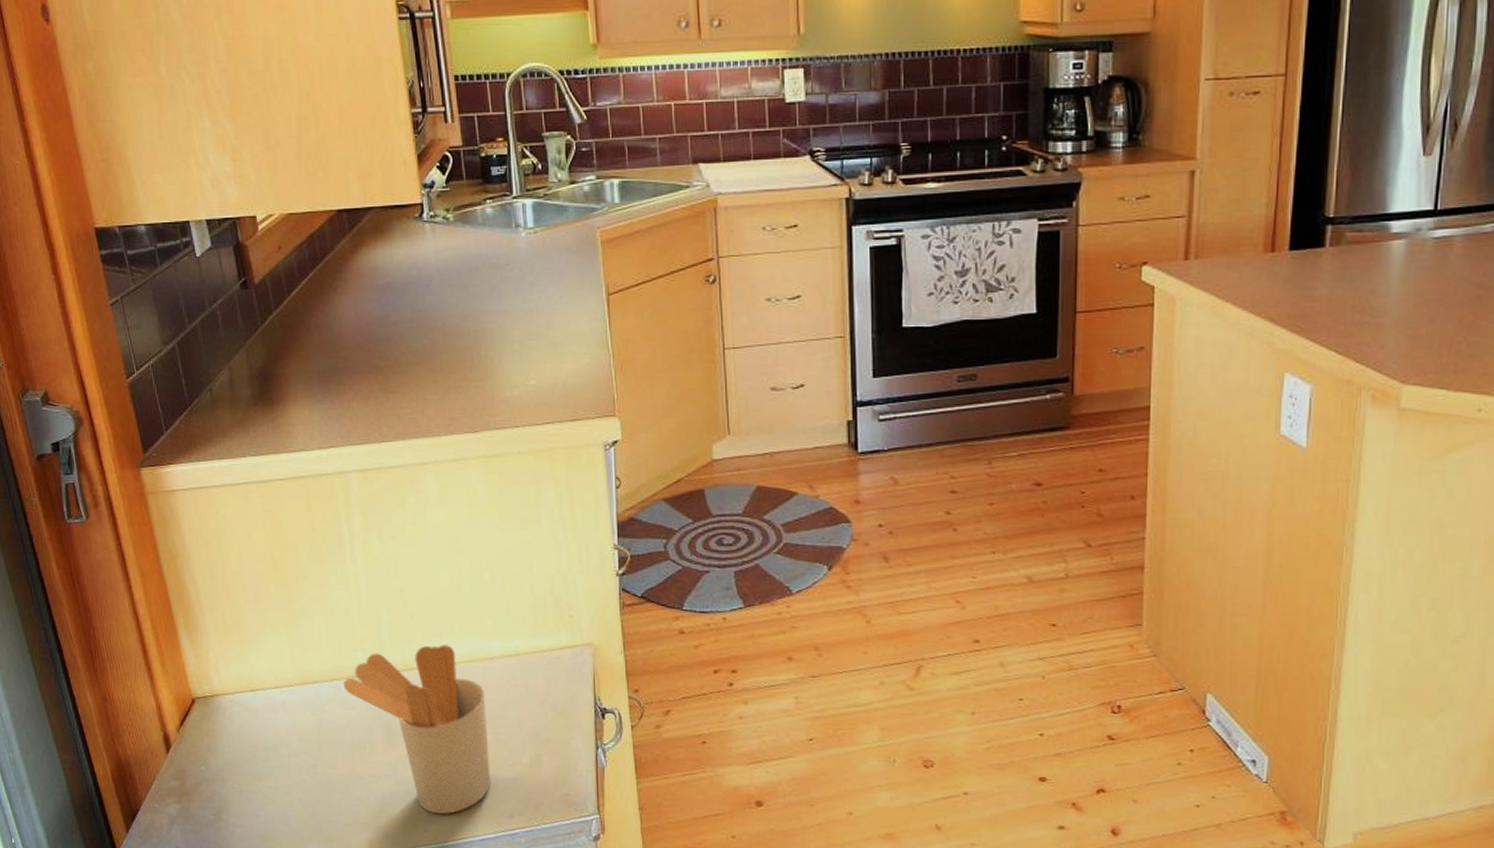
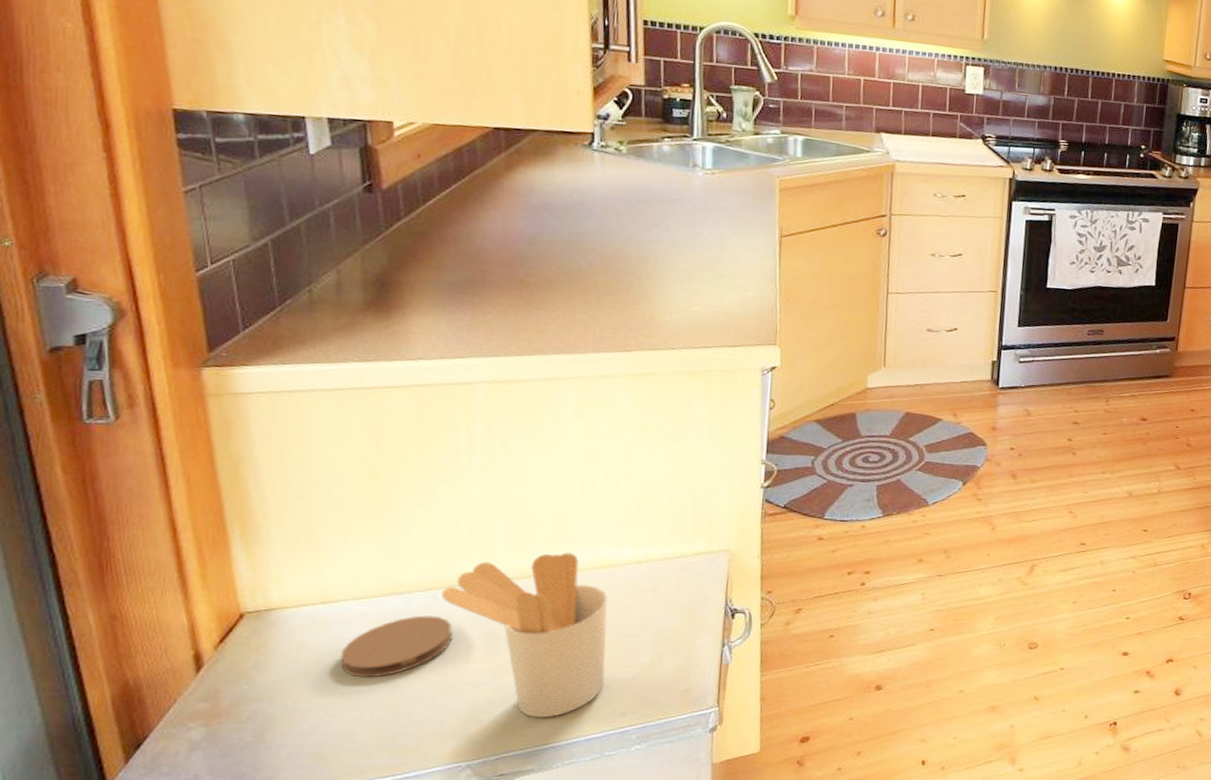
coaster: none [270,705,357,765] -> present [340,615,453,678]

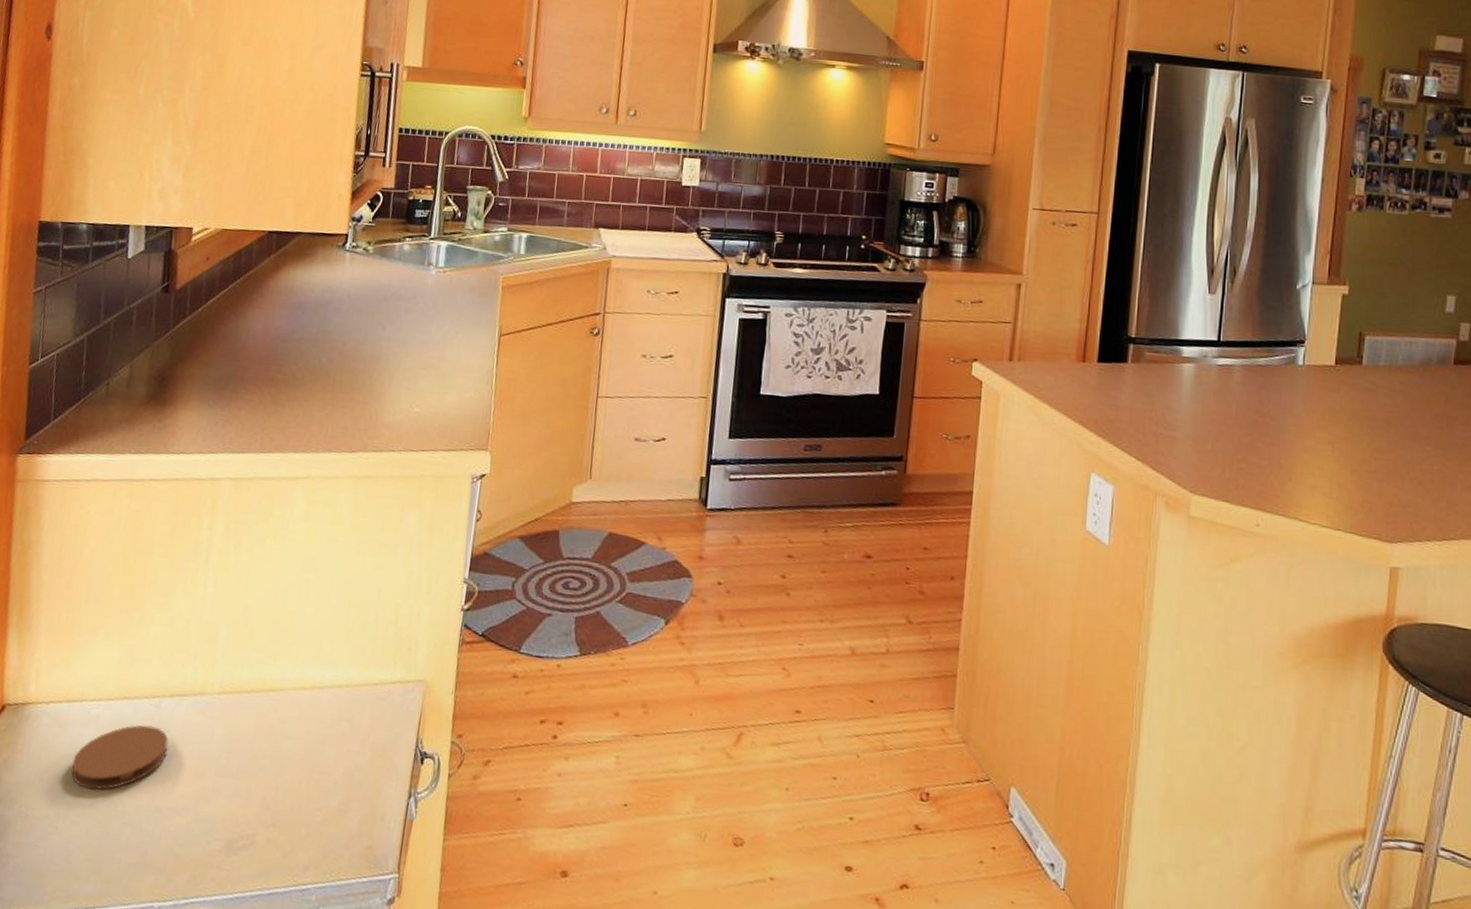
utensil holder: present [442,552,608,718] -> none [164,668,307,861]

